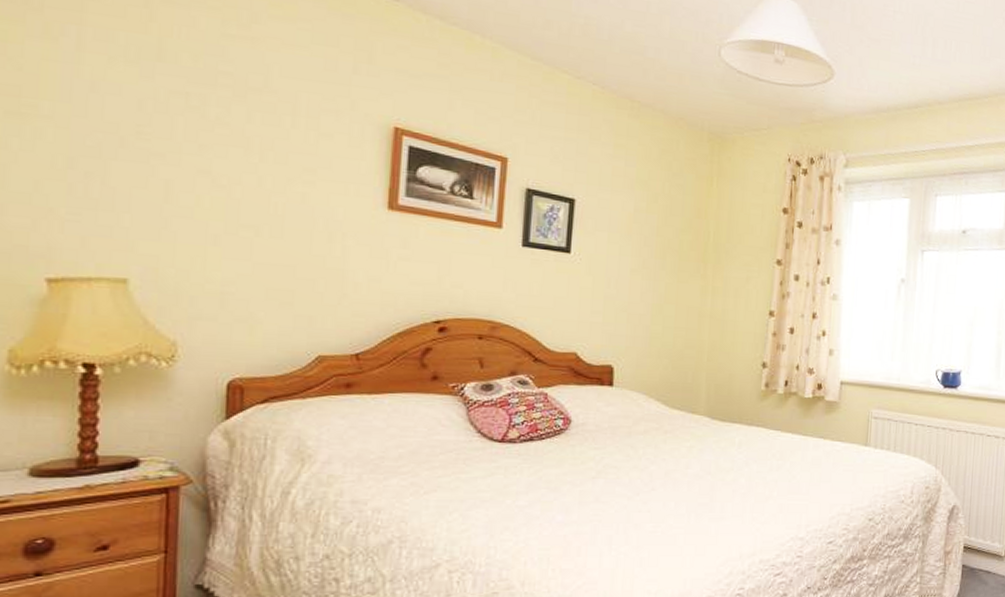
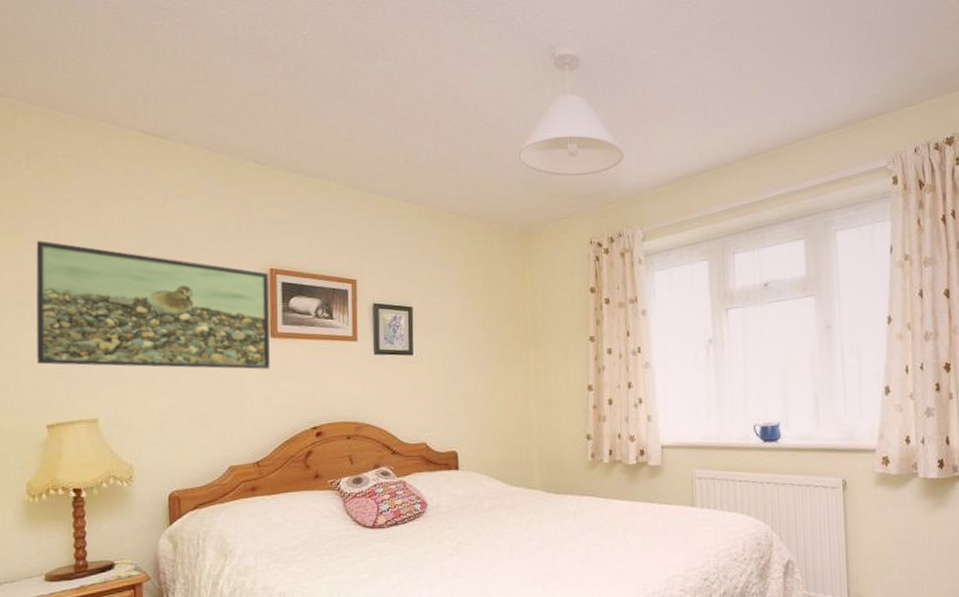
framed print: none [37,37,393,246] -> present [36,240,270,370]

